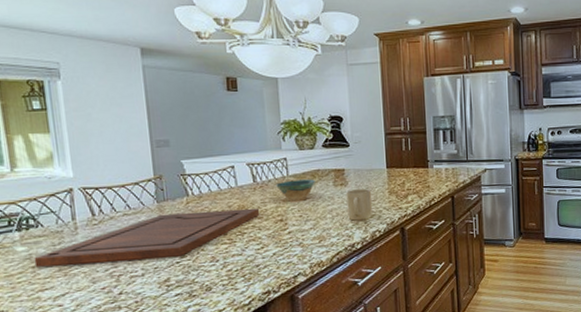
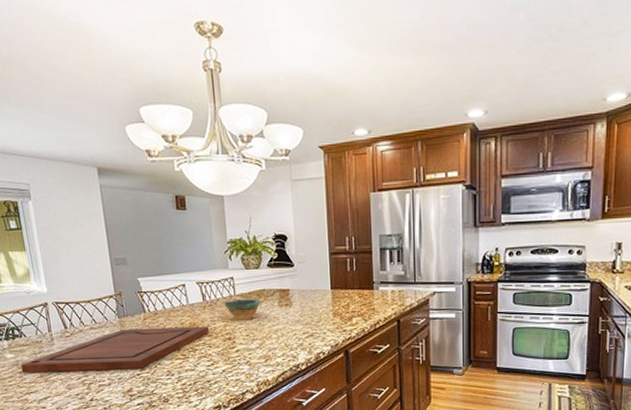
mug: present [346,189,373,221] -> none [291,310,318,342]

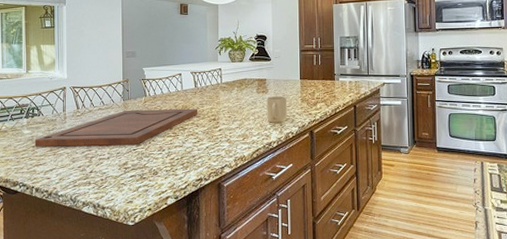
bowl: present [223,299,261,322] -> none [211,86,242,105]
mug: none [291,310,318,342] -> present [267,96,288,123]

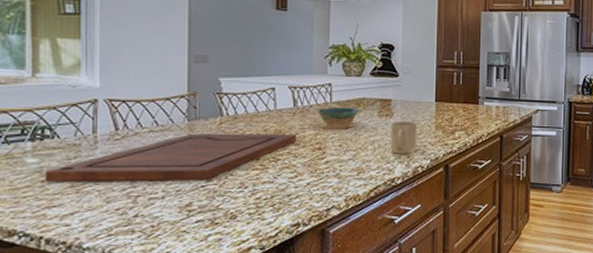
bowl: none [211,86,242,105] -> present [316,107,359,131]

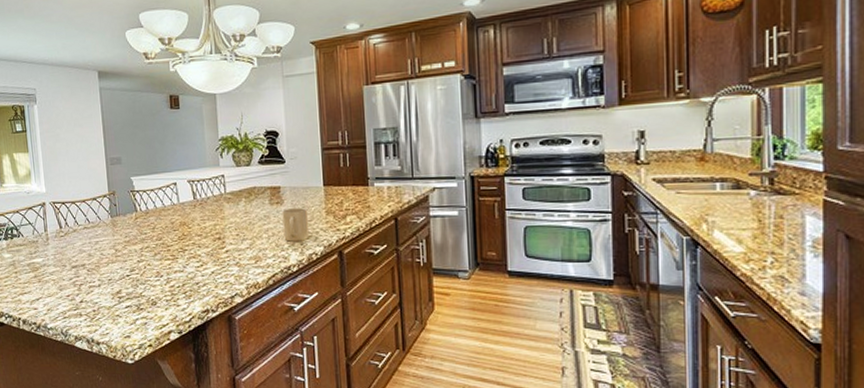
cutting board: present [44,133,298,182] -> none [16,225,200,273]
bowl: present [316,107,359,131] -> none [213,197,252,221]

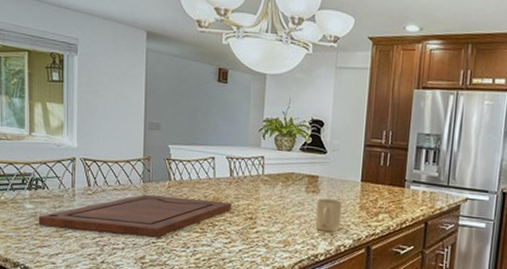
cutting board: none [16,225,200,273] -> present [38,194,233,237]

